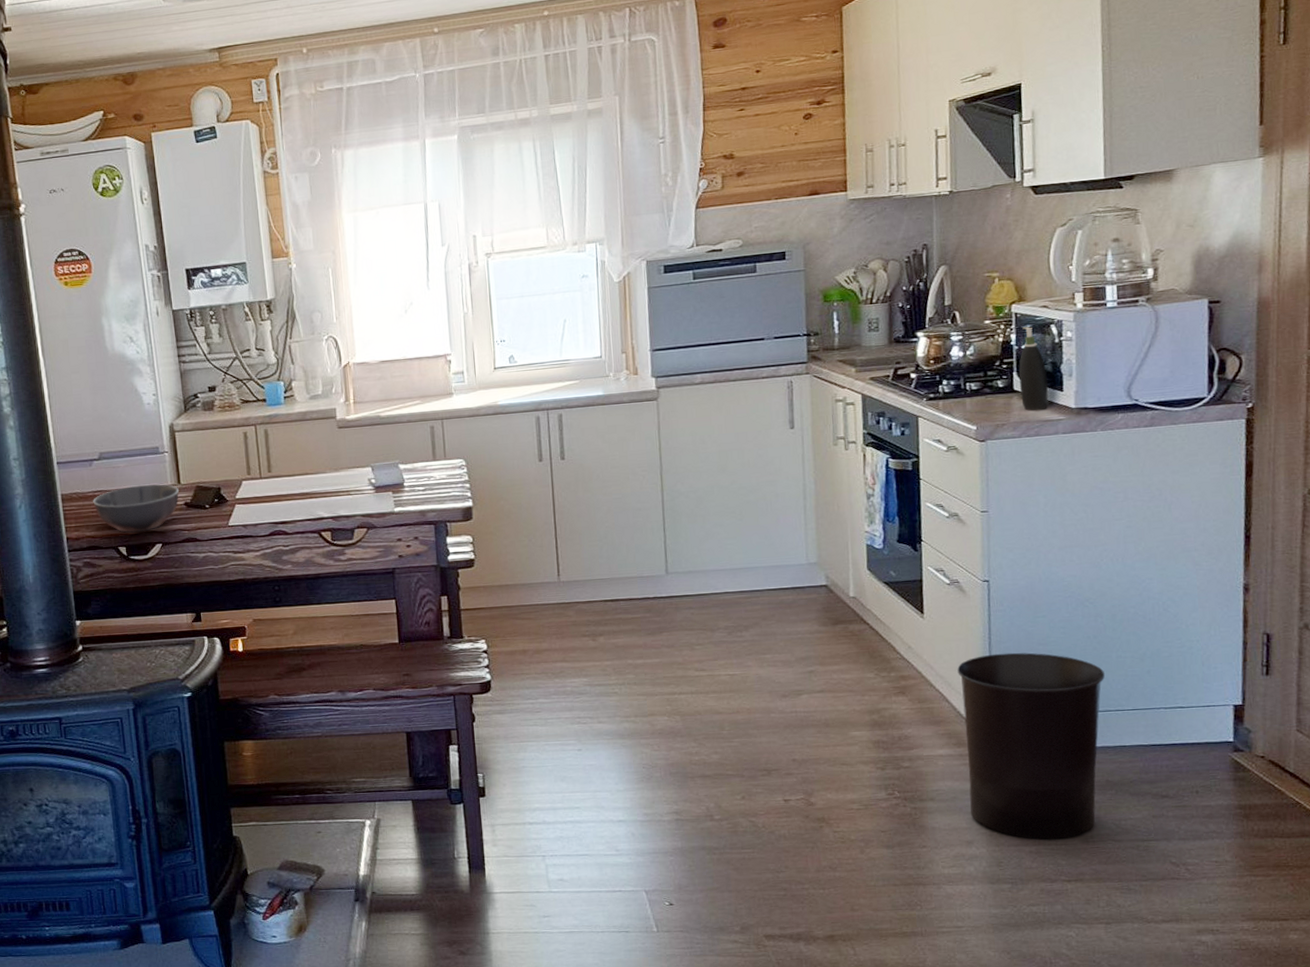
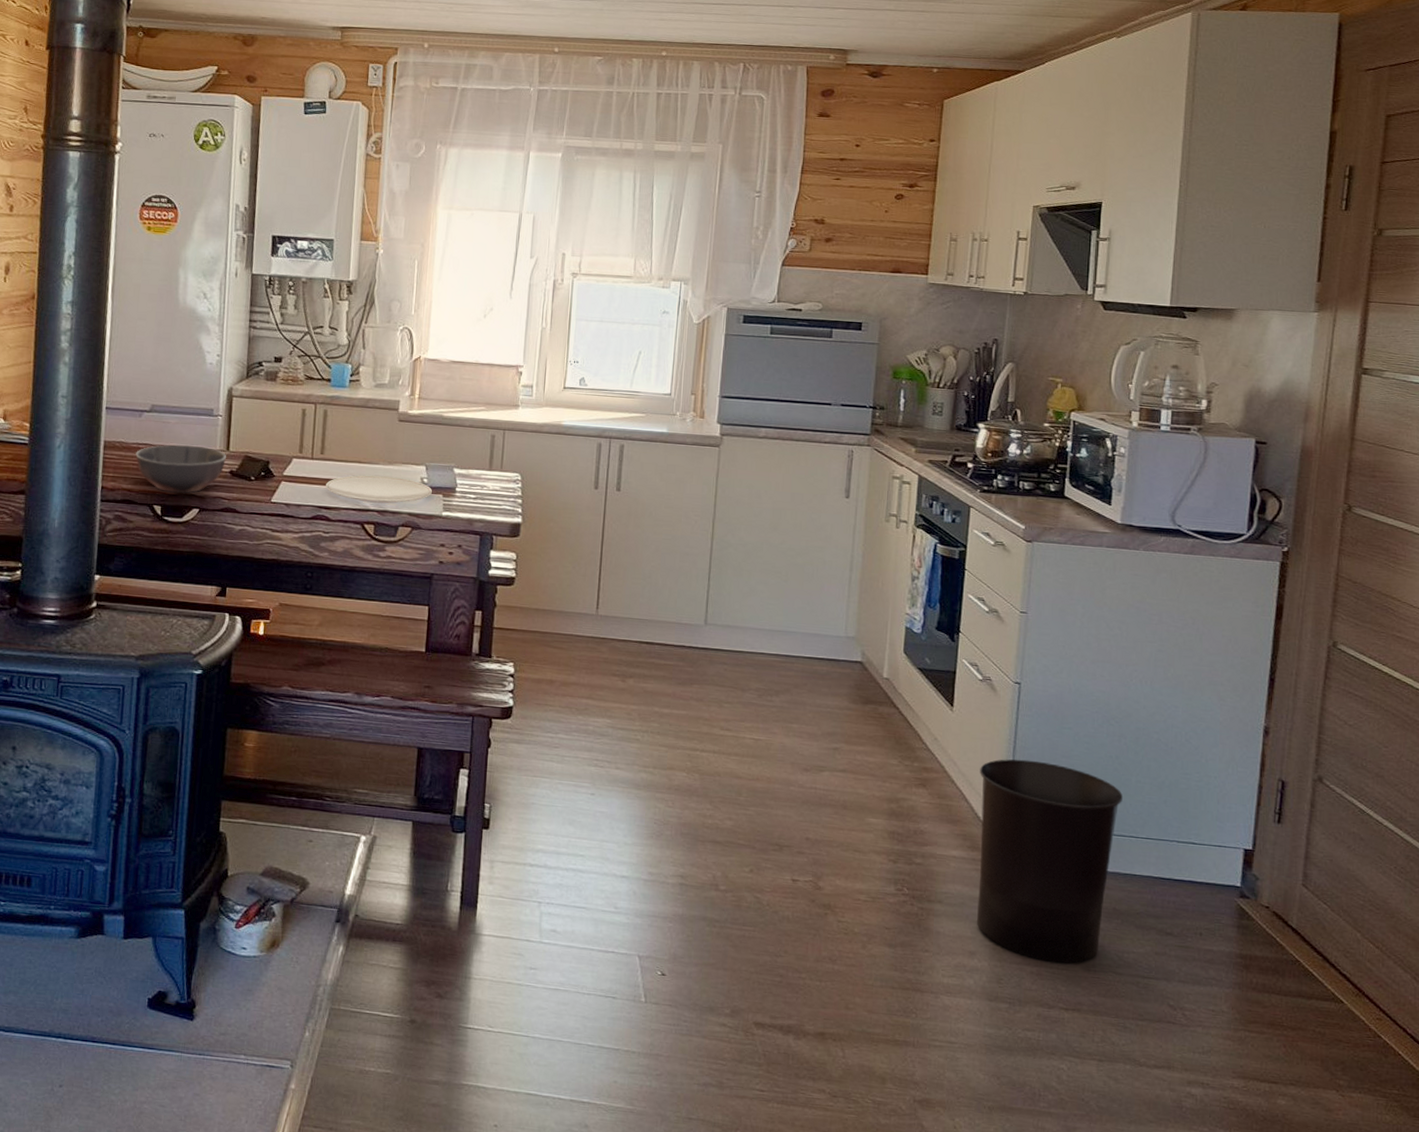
plate: none [278,482,382,511] -> present [326,475,433,504]
soap dispenser: present [1018,327,1049,411] -> none [1070,436,1097,521]

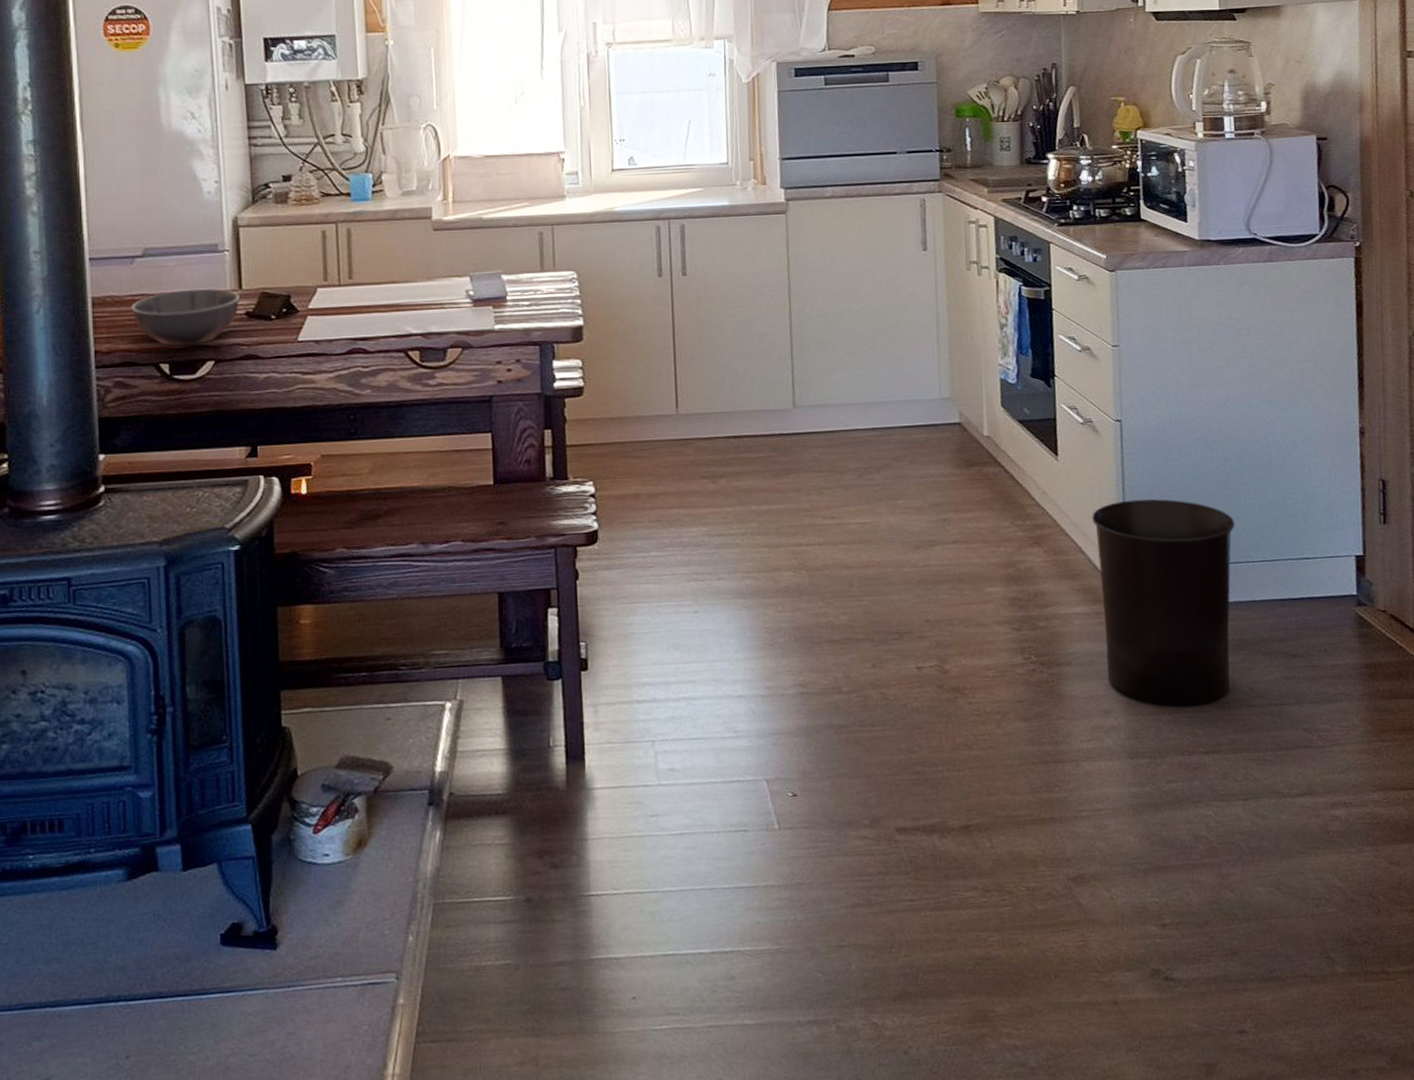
plate: present [326,475,433,504] -> none [359,293,481,327]

